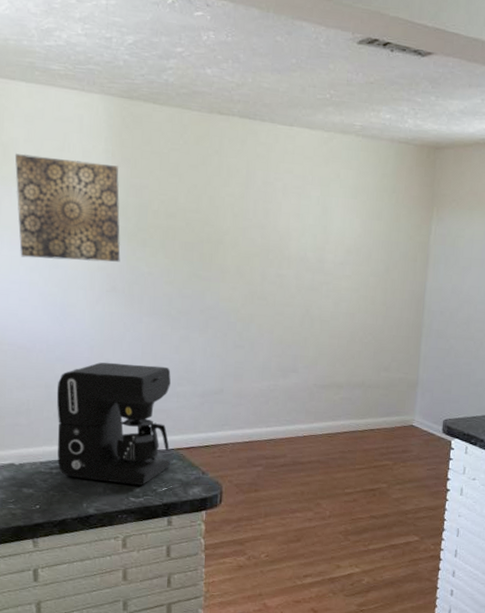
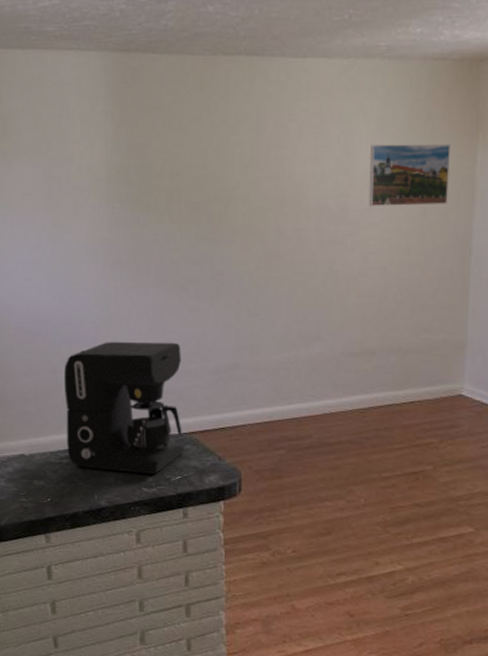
wall art: present [14,153,121,262] -> none [14,125,124,235]
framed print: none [341,208,410,265] -> present [368,143,450,207]

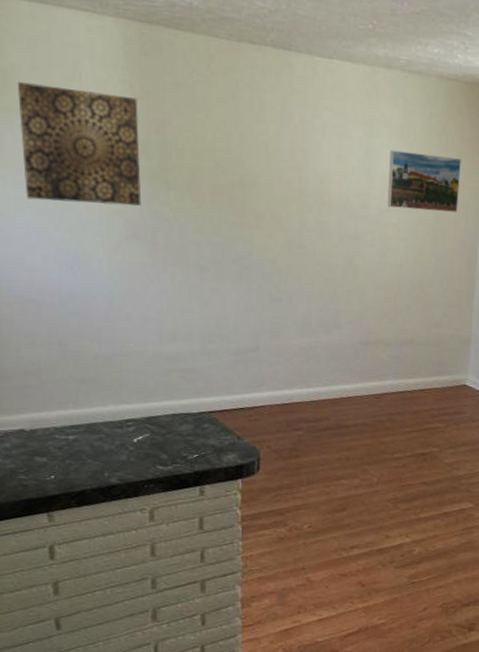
wall art: none [14,125,124,235] -> present [17,82,142,206]
coffee maker: present [63,341,185,474] -> none [71,316,202,452]

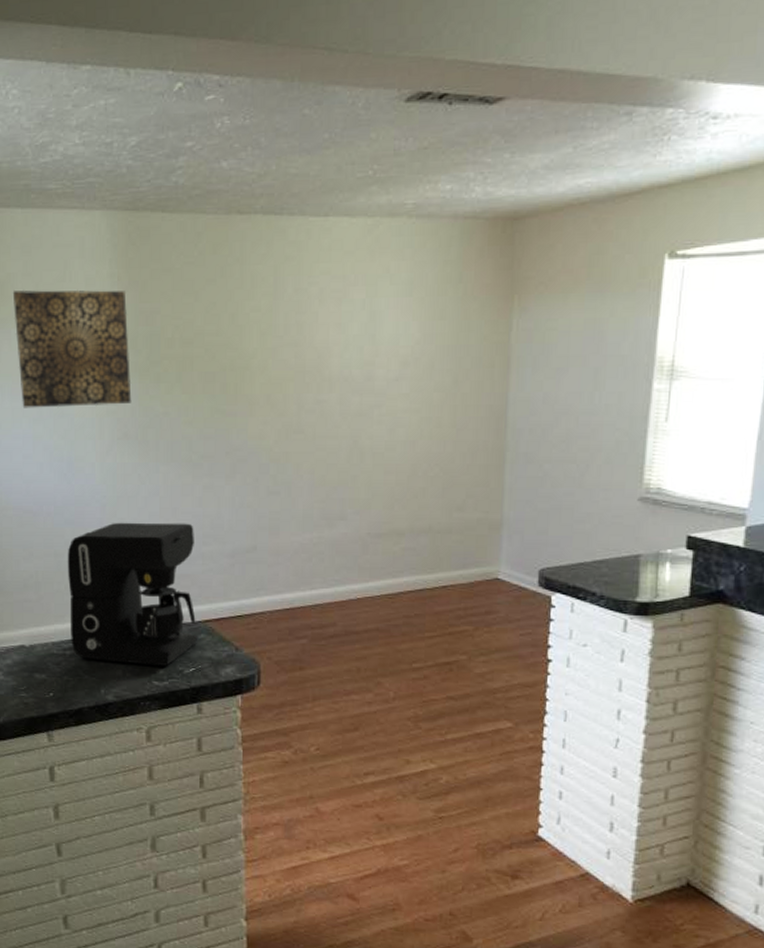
coffee maker: none [71,316,202,452] -> present [67,522,198,666]
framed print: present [387,150,461,212] -> none [396,308,483,377]

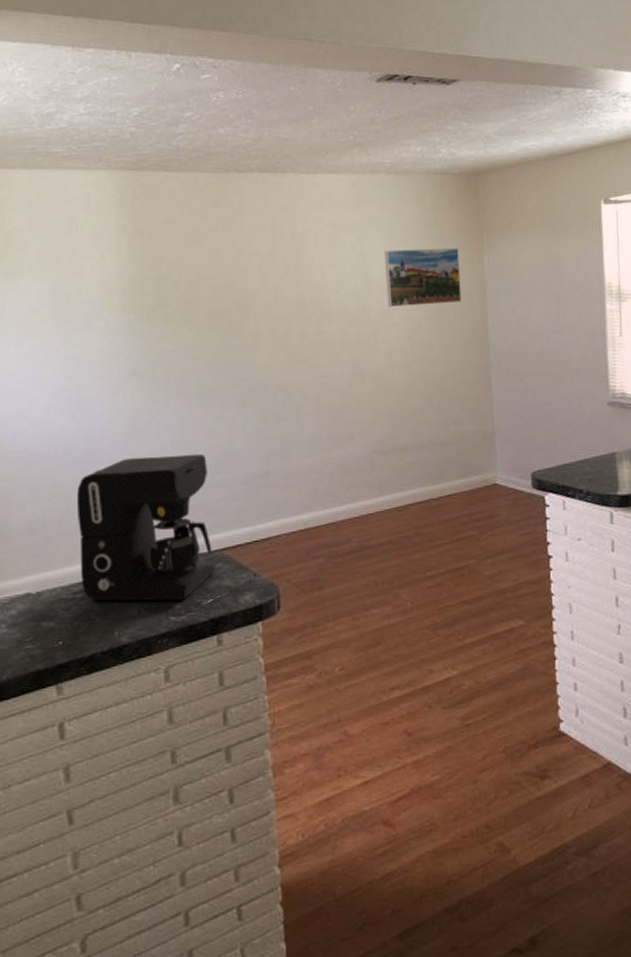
wall art: present [12,289,132,408] -> none [18,240,140,353]
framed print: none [396,308,483,377] -> present [384,248,462,308]

